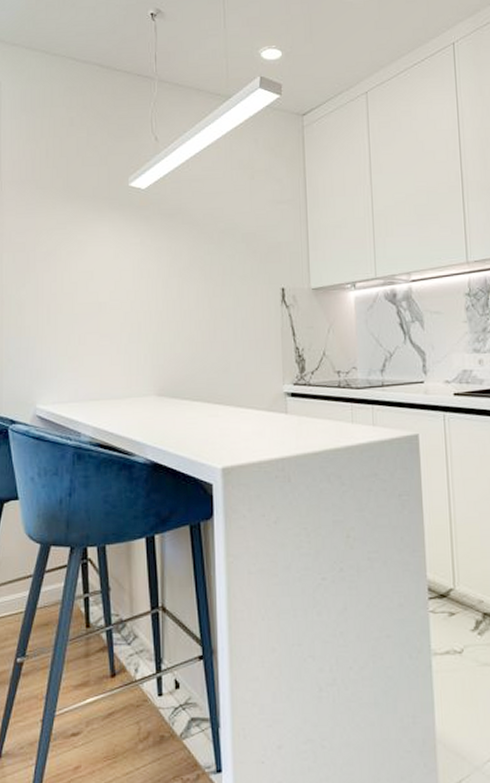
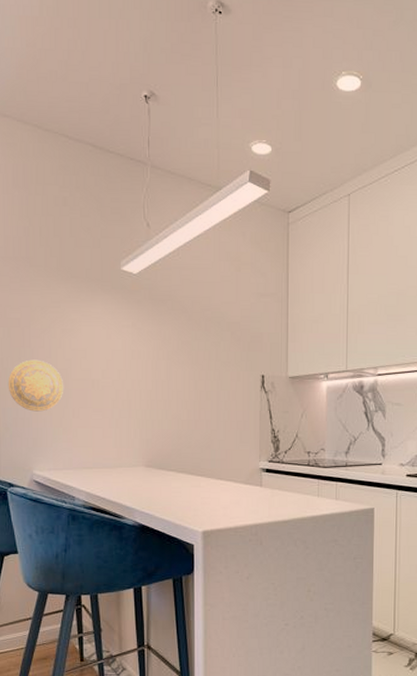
decorative plate: none [11,284,70,340] -> present [8,359,64,412]

